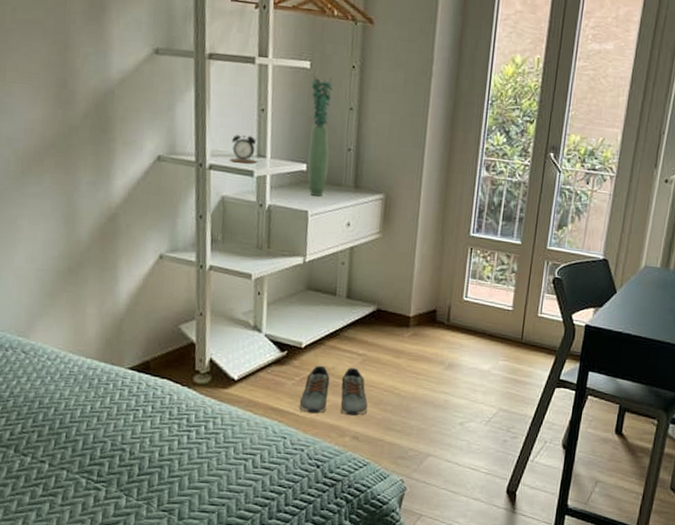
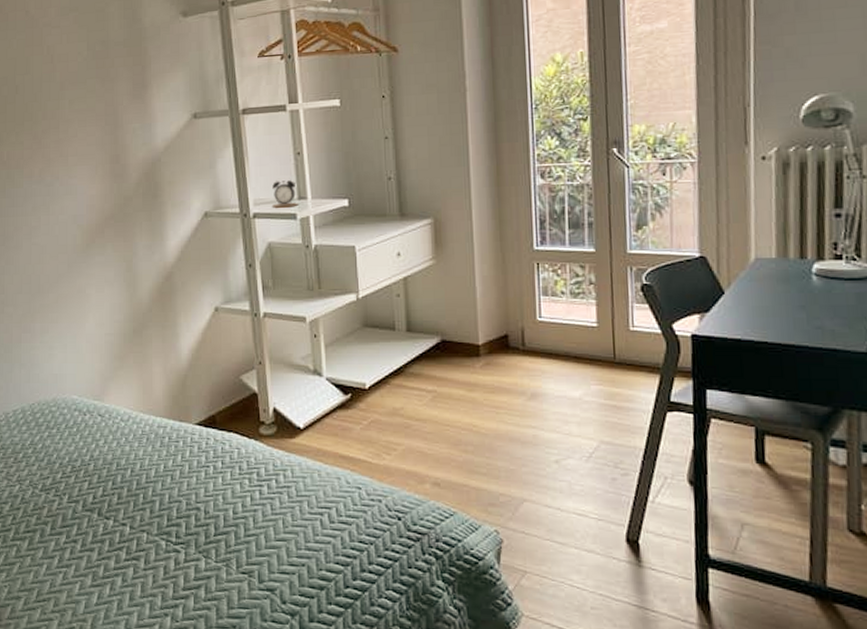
shoe: present [299,365,368,416] -> none [370,406,446,459]
vase: present [307,74,333,196] -> none [342,110,371,230]

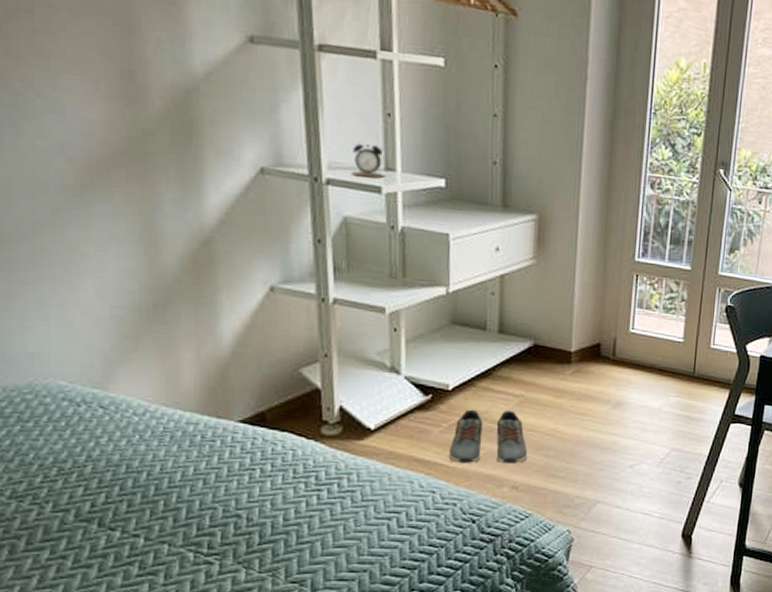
shoe: none [370,406,446,459] -> present [448,409,528,463]

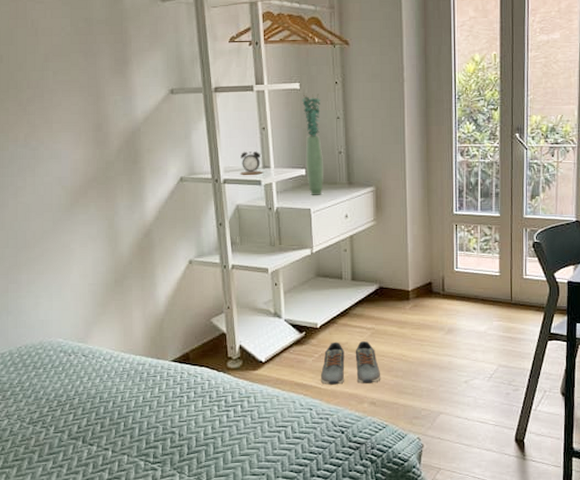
vase: none [445,73,472,217] -> present [301,93,324,195]

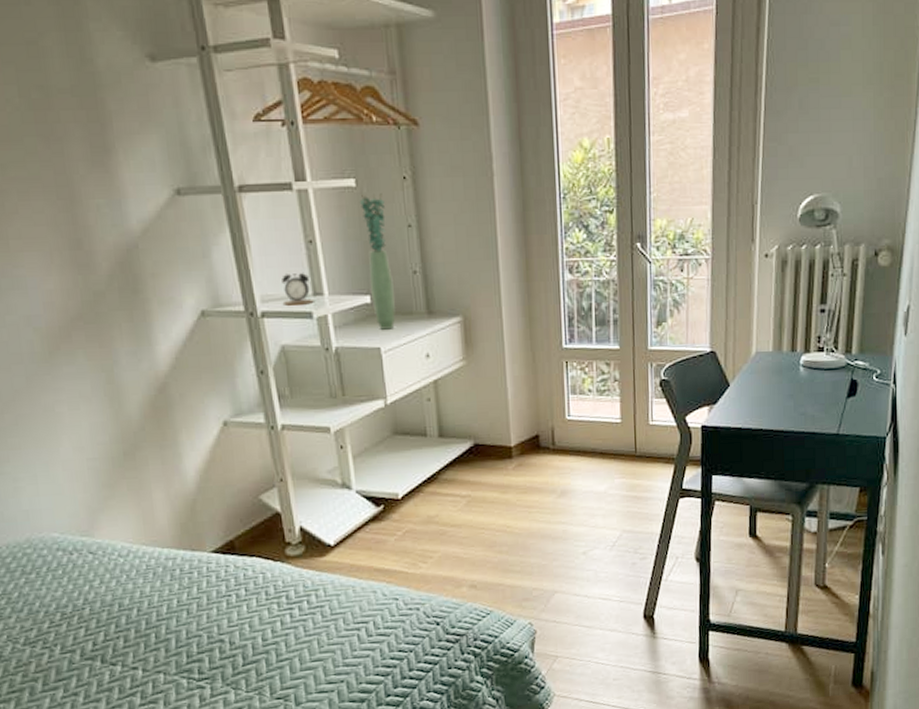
shoe: present [320,341,381,385] -> none [406,512,482,568]

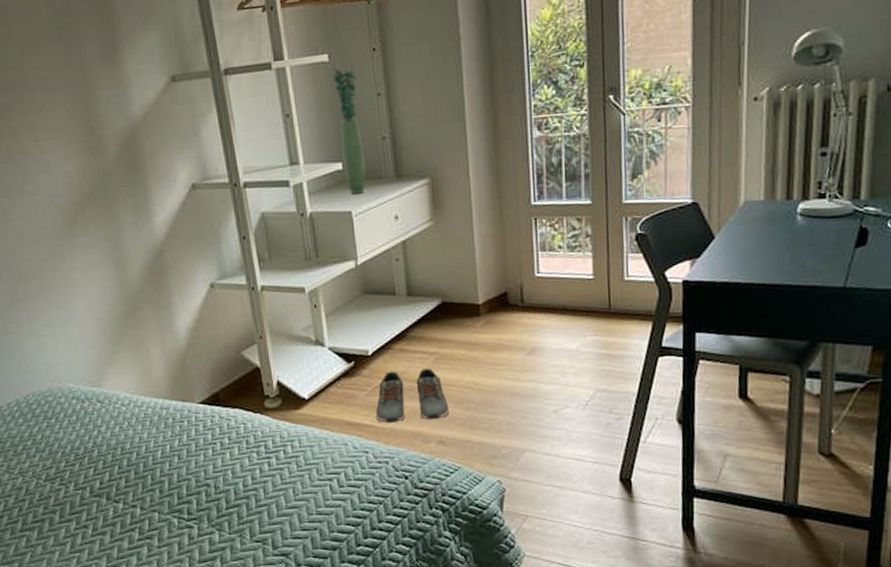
alarm clock: present [282,270,314,306] -> none [262,142,291,176]
shoe: none [406,512,482,568] -> present [375,369,450,423]

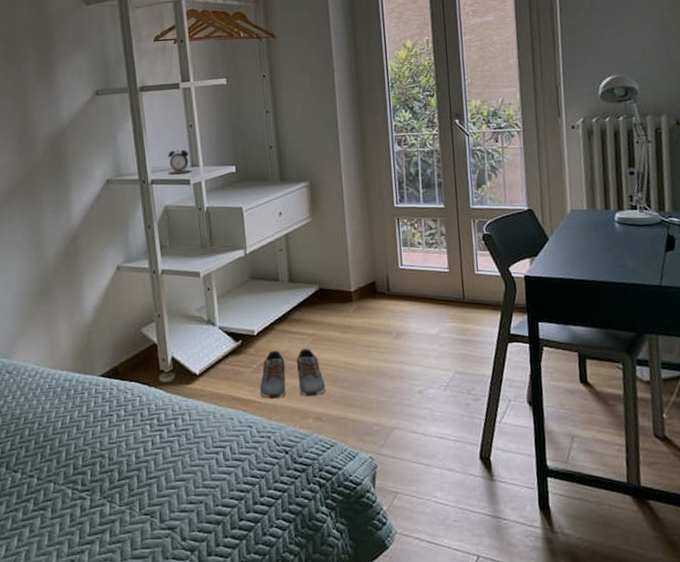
alarm clock: none [262,142,291,176] -> present [168,148,192,175]
vase: present [332,65,367,194] -> none [229,88,256,193]

